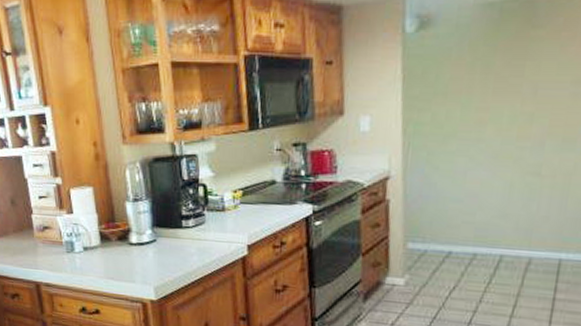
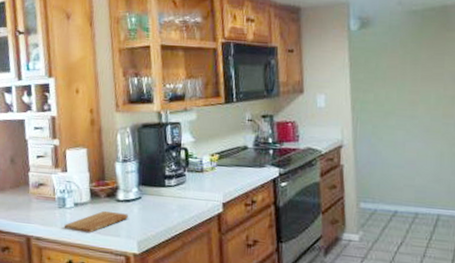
cutting board: none [74,254,143,279] -> present [64,210,128,233]

